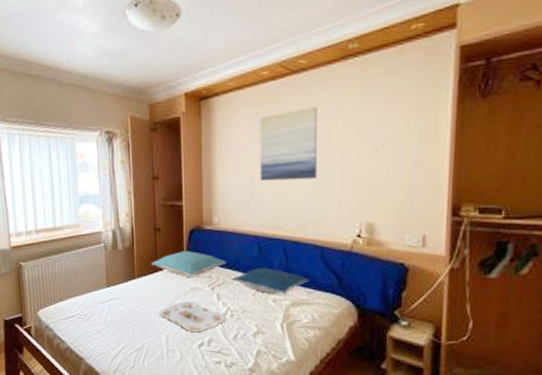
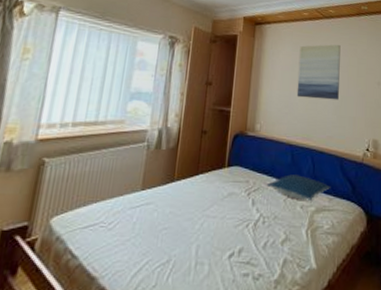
pillow: present [152,251,226,277] -> none [193,155,263,181]
serving tray: present [159,301,225,332] -> none [193,207,258,240]

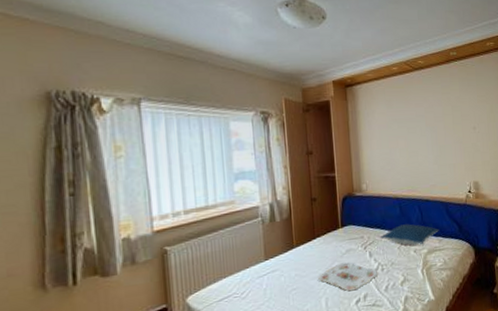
serving tray: none [193,207,258,240] -> present [318,262,378,291]
wall art: present [296,44,341,100] -> none [393,95,437,153]

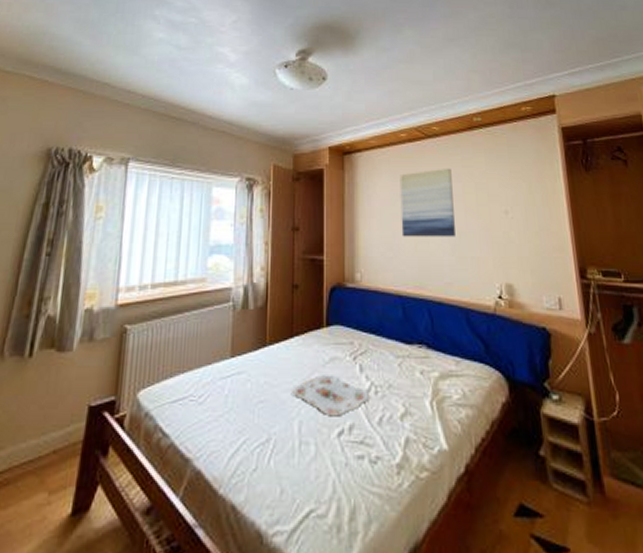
pillow: present [380,224,439,246] -> none [374,332,456,364]
wall art: none [393,95,437,153] -> present [399,168,455,237]

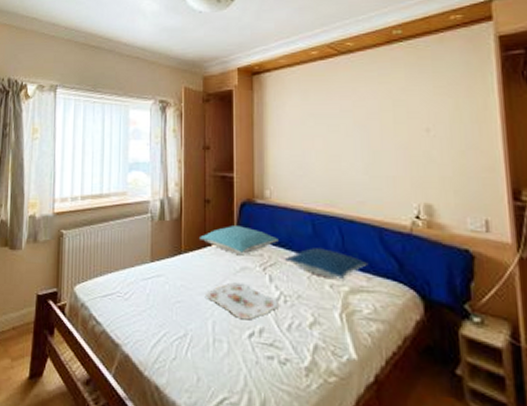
pillow: none [287,312,369,343] -> present [200,226,279,254]
pillow: none [374,332,456,364] -> present [284,248,367,279]
wall art: present [399,168,455,237] -> none [310,85,369,156]

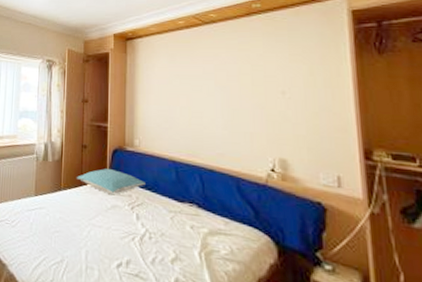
serving tray: present [206,282,278,319] -> none [81,218,144,251]
pillow: present [284,248,367,279] -> none [150,192,225,221]

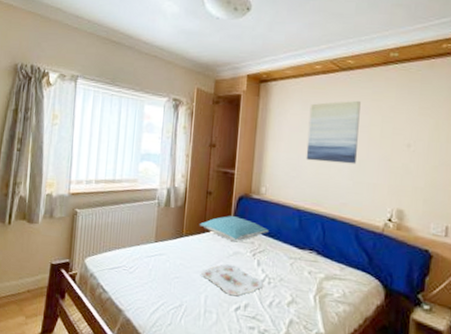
serving tray: none [81,218,144,251] -> present [201,264,263,296]
wall art: none [176,51,229,114] -> present [306,100,361,164]

